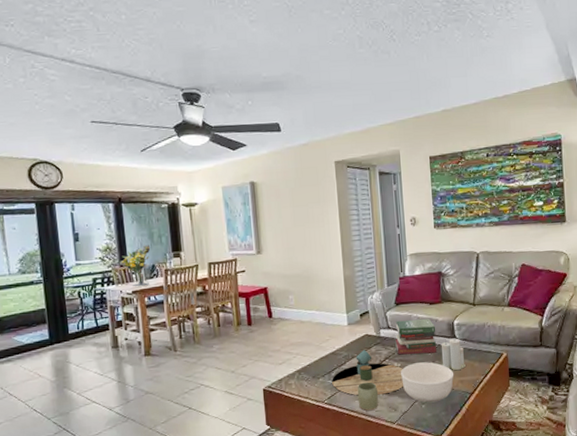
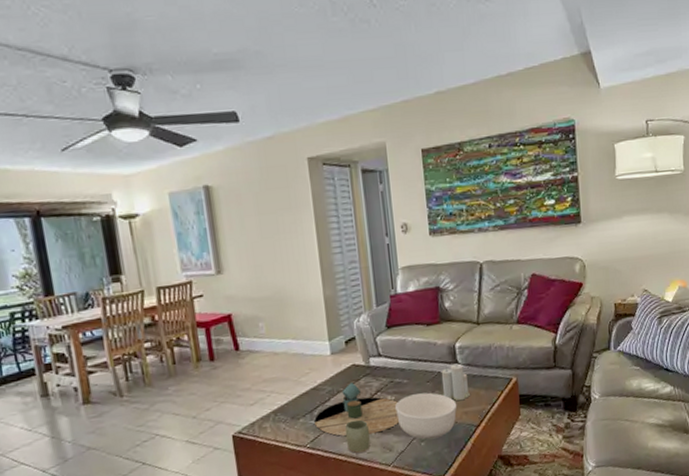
bouquet: present [119,244,151,286] -> none [42,267,83,320]
books: present [395,319,436,355] -> none [387,343,436,387]

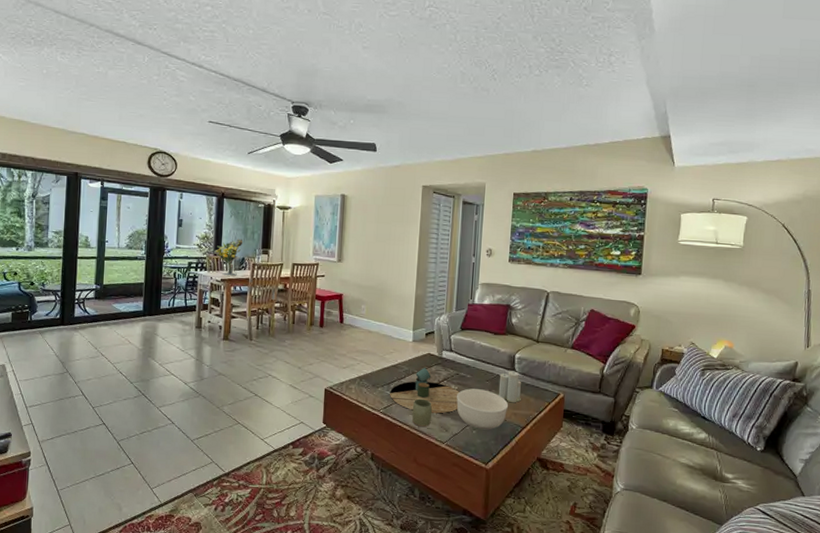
bouquet: none [42,267,83,320] -> present [213,238,243,275]

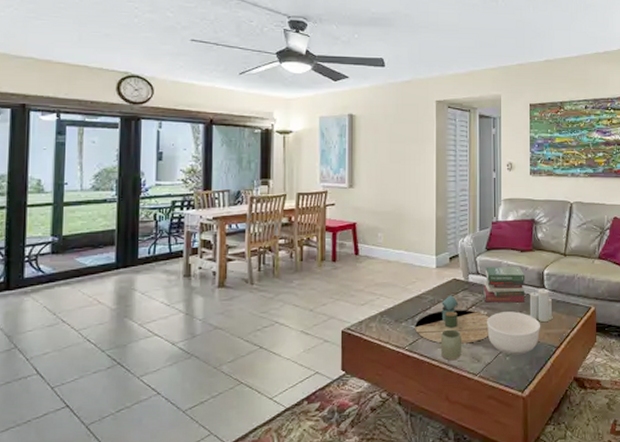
bouquet: present [213,238,243,275] -> none [202,168,238,212]
books: none [455,345,497,382] -> present [483,266,526,303]

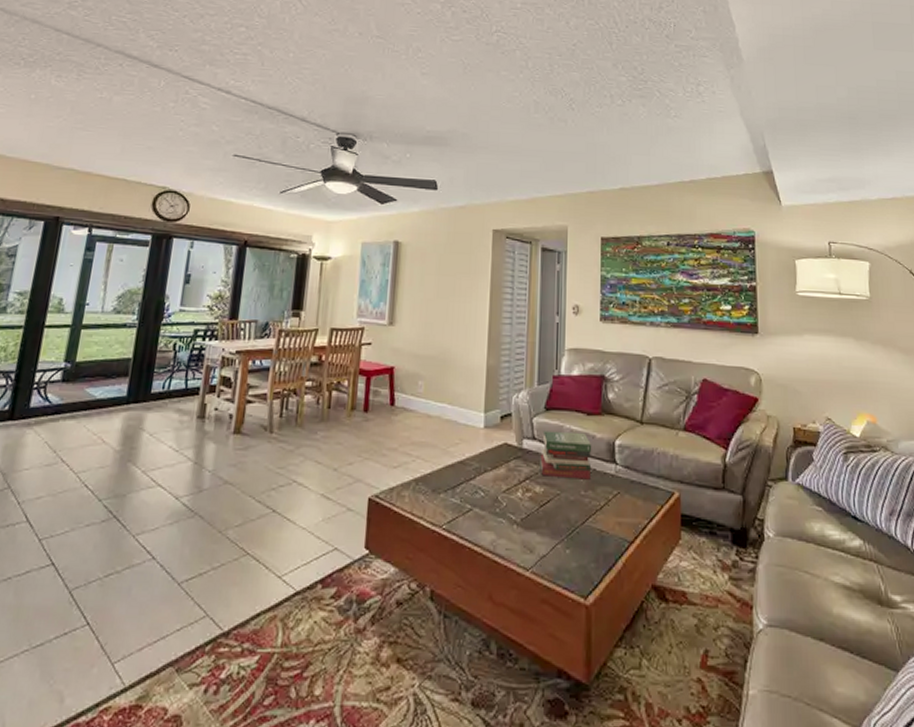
decorative tray: present [415,295,490,344] -> none [455,463,547,527]
mug: present [440,329,463,360] -> none [484,507,512,547]
bowl: present [487,311,541,355] -> none [543,490,611,548]
candle: present [529,288,554,323] -> none [596,463,627,508]

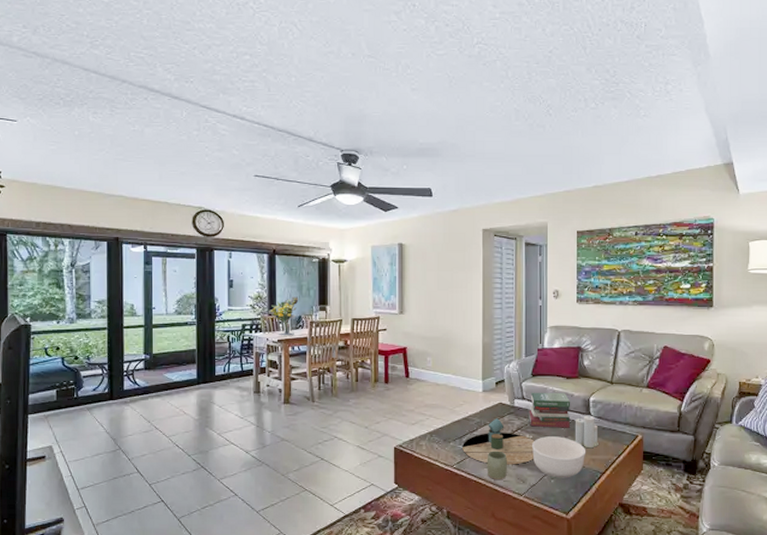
bouquet: none [228,296,268,345] -> present [268,295,299,335]
decorative tray: none [455,463,547,527] -> present [463,418,535,465]
mug: none [484,507,512,547] -> present [486,451,508,479]
bowl: none [543,490,611,548] -> present [532,436,586,478]
candle: none [596,463,627,508] -> present [574,415,600,449]

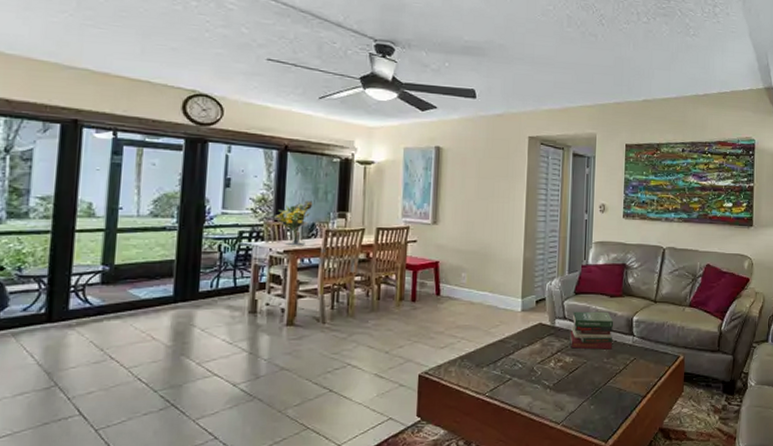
decorative tray: present [463,418,535,465] -> none [497,340,575,391]
mug: present [486,451,508,479] -> none [522,375,546,407]
bowl: present [532,436,586,478] -> none [572,359,628,404]
candle: present [574,415,600,449] -> none [616,335,642,371]

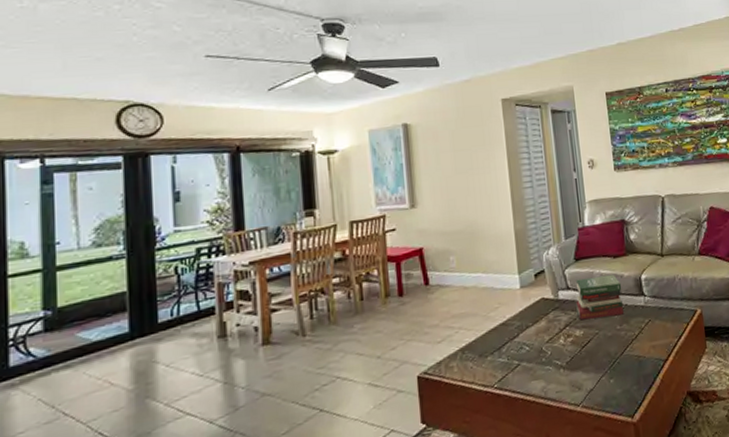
bouquet: present [273,199,313,245] -> none [233,201,276,255]

